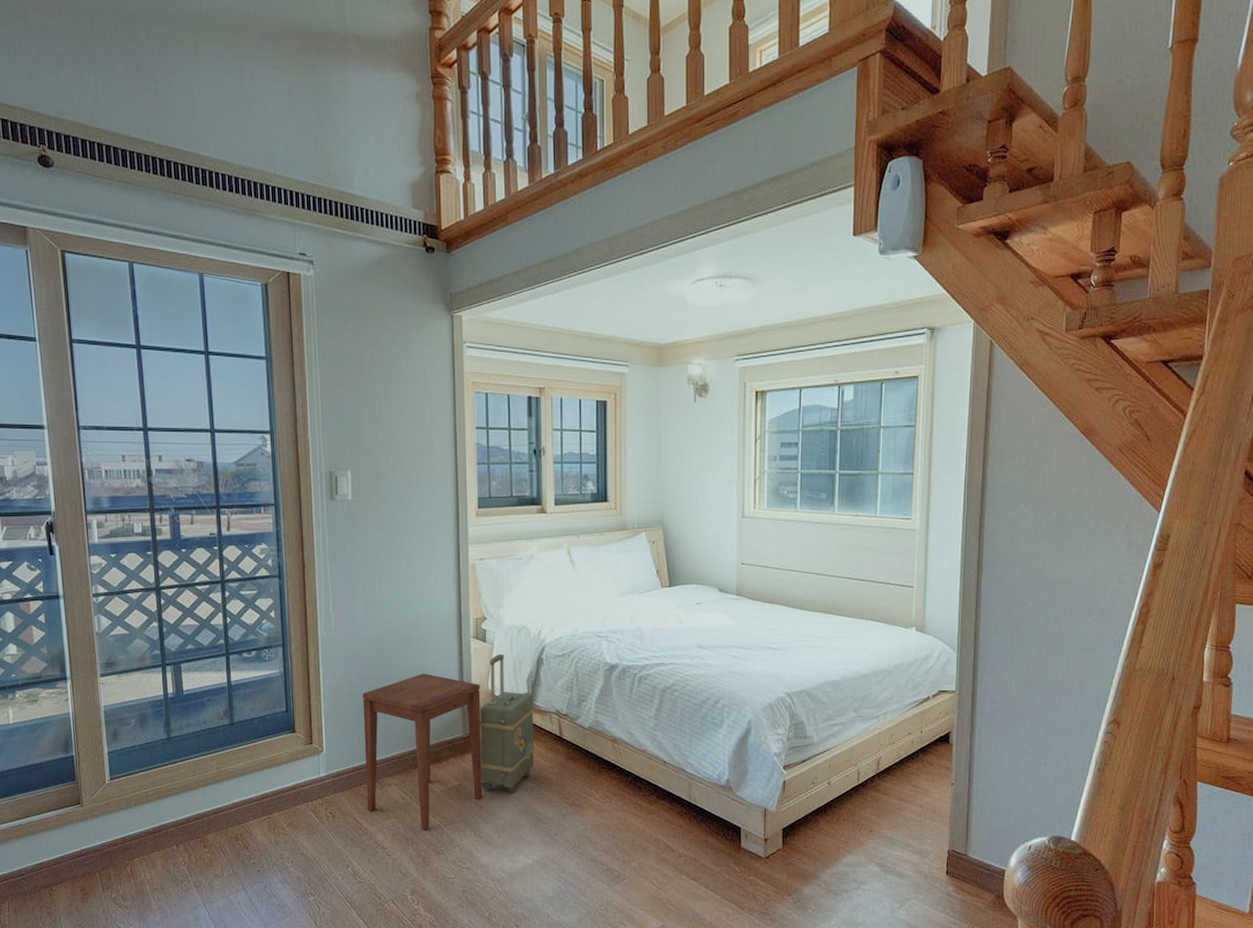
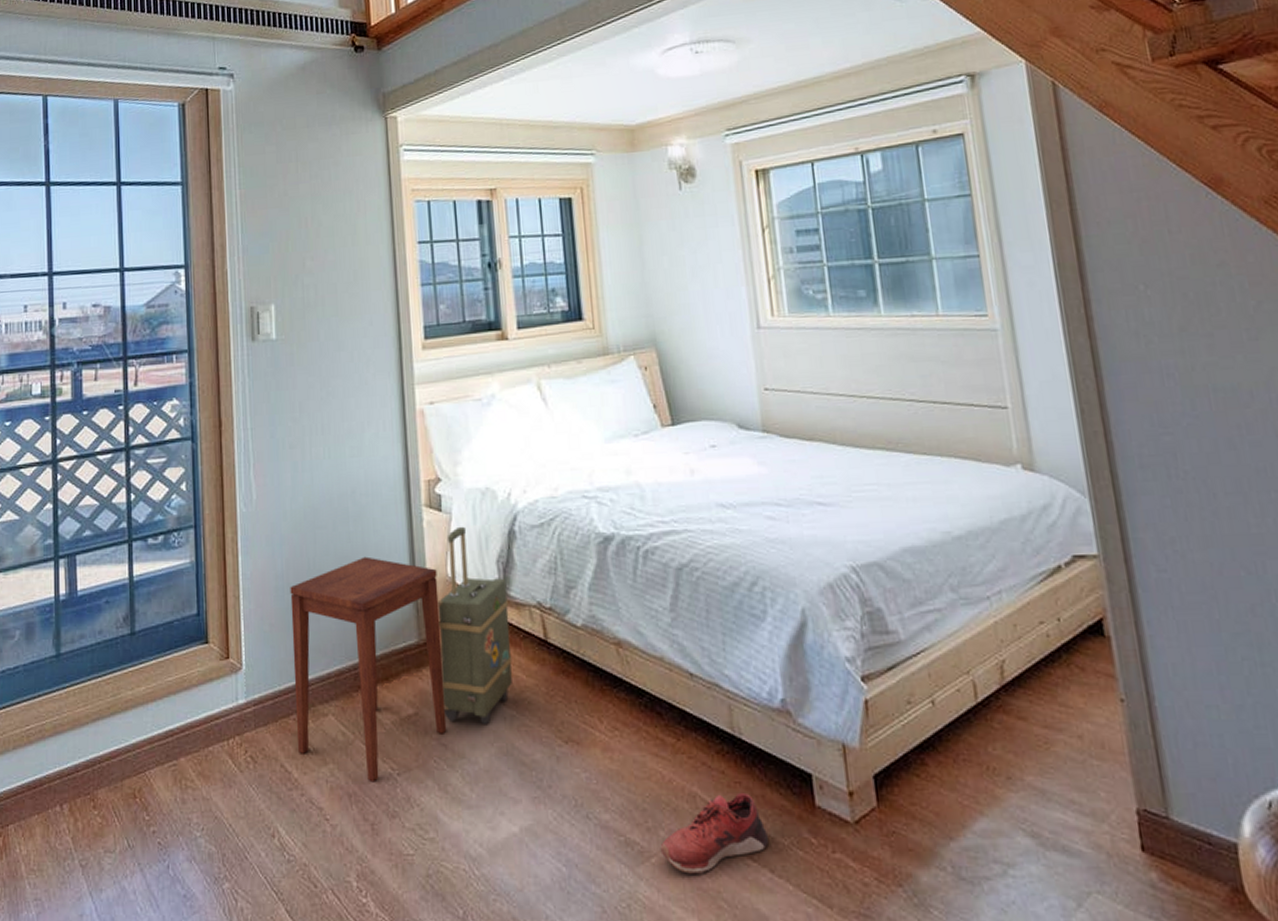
athletic shoe: none [631,838,706,890] -> present [660,792,768,876]

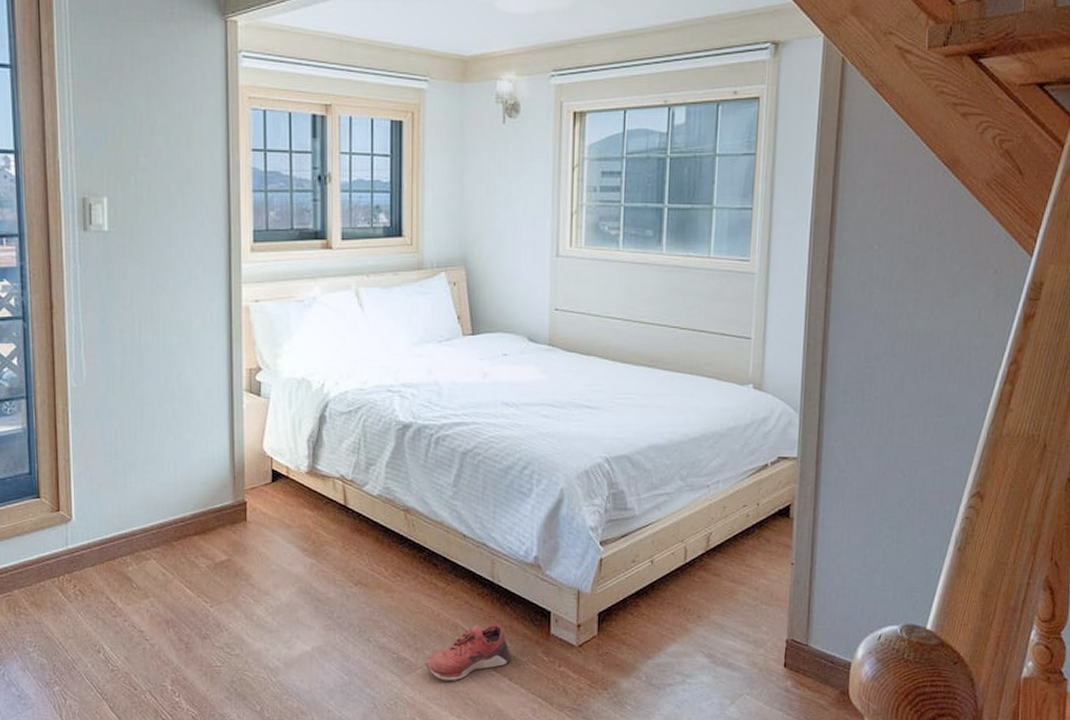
side table: present [290,556,447,783] -> none [118,431,255,612]
suitcase: present [437,526,512,725] -> none [252,409,315,570]

